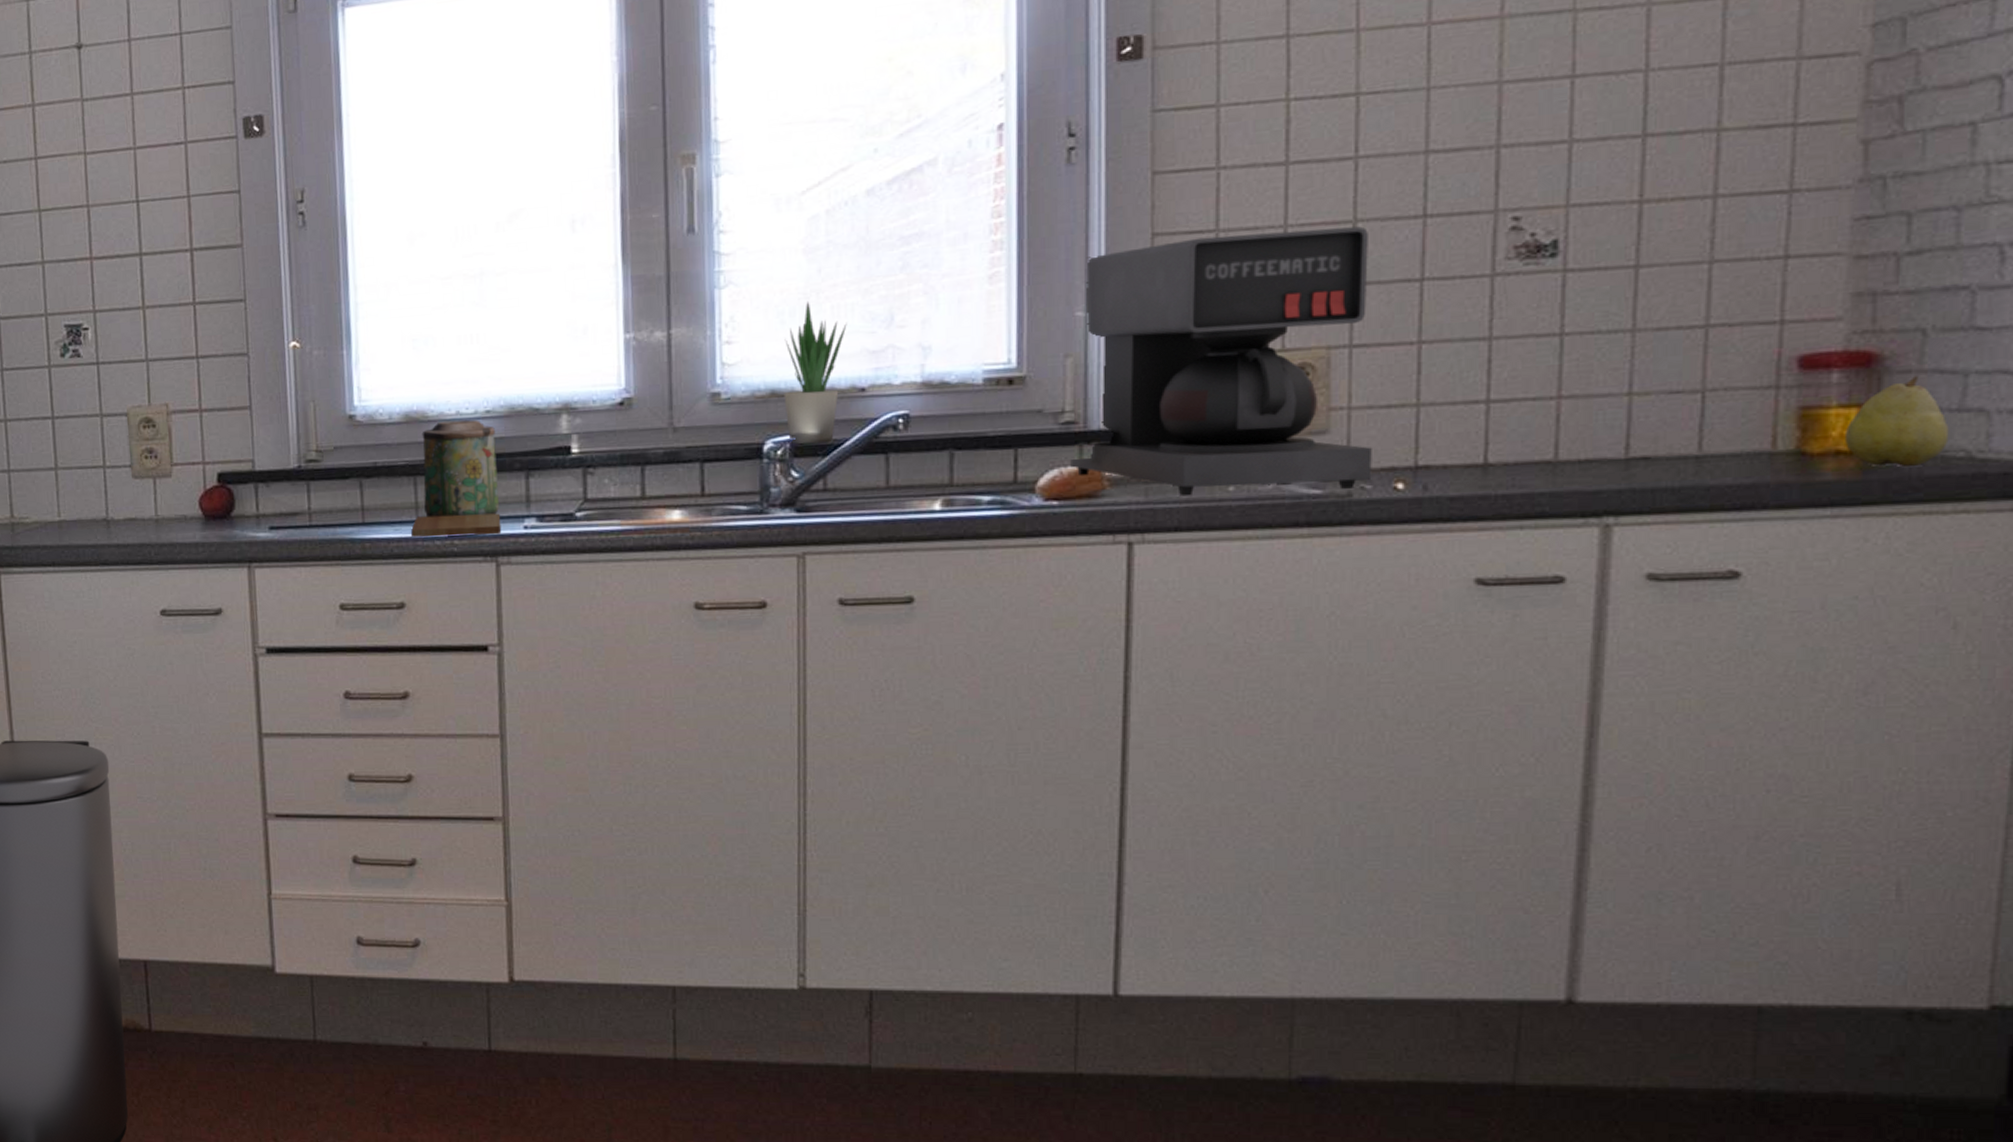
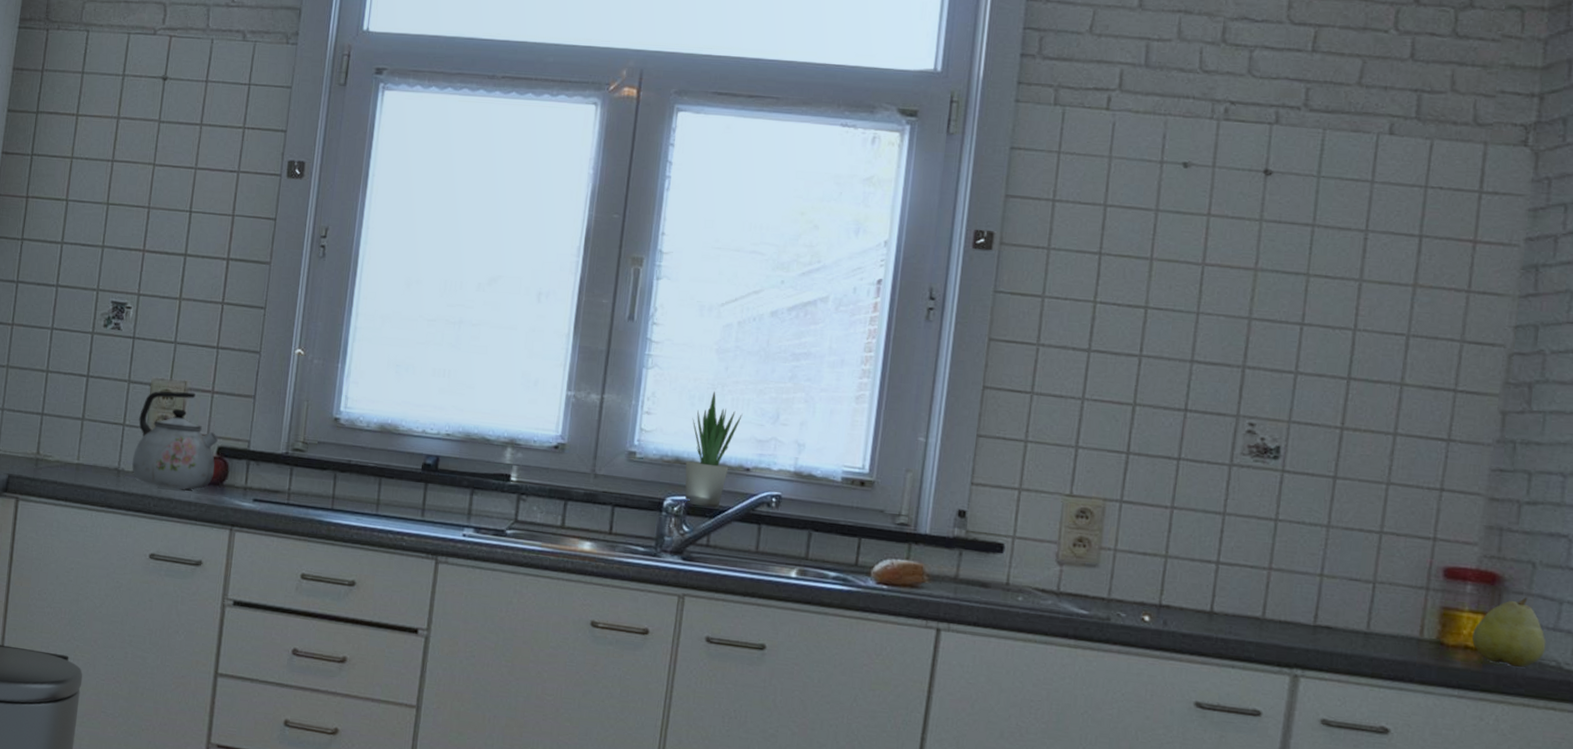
kettle: none [120,415,219,532] -> present [132,391,218,490]
cutting board: present [411,513,502,538] -> none [370,511,445,538]
canister: present [422,419,499,518] -> none [384,436,452,521]
coffee maker: present [1070,226,1372,496] -> none [900,395,1143,615]

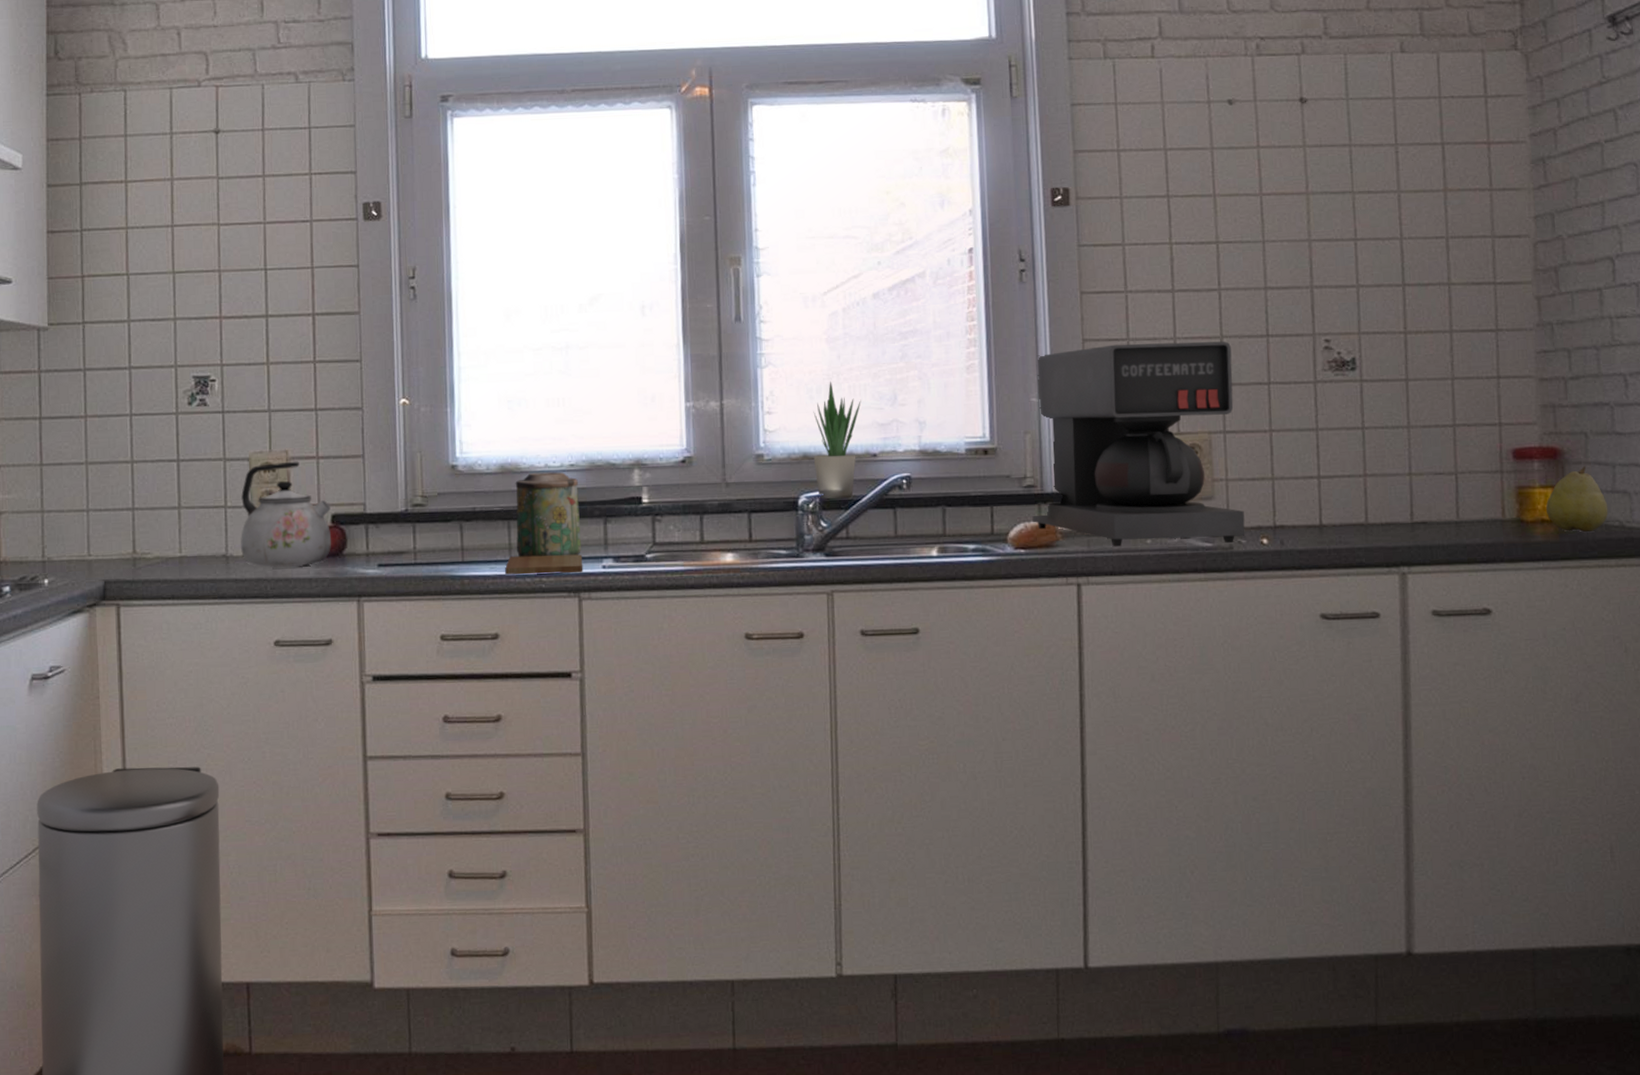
cutting board: none [370,511,445,538] -> present [505,554,584,575]
canister: none [384,436,452,521] -> present [515,471,581,557]
coffee maker: none [900,395,1143,615] -> present [1032,341,1245,547]

